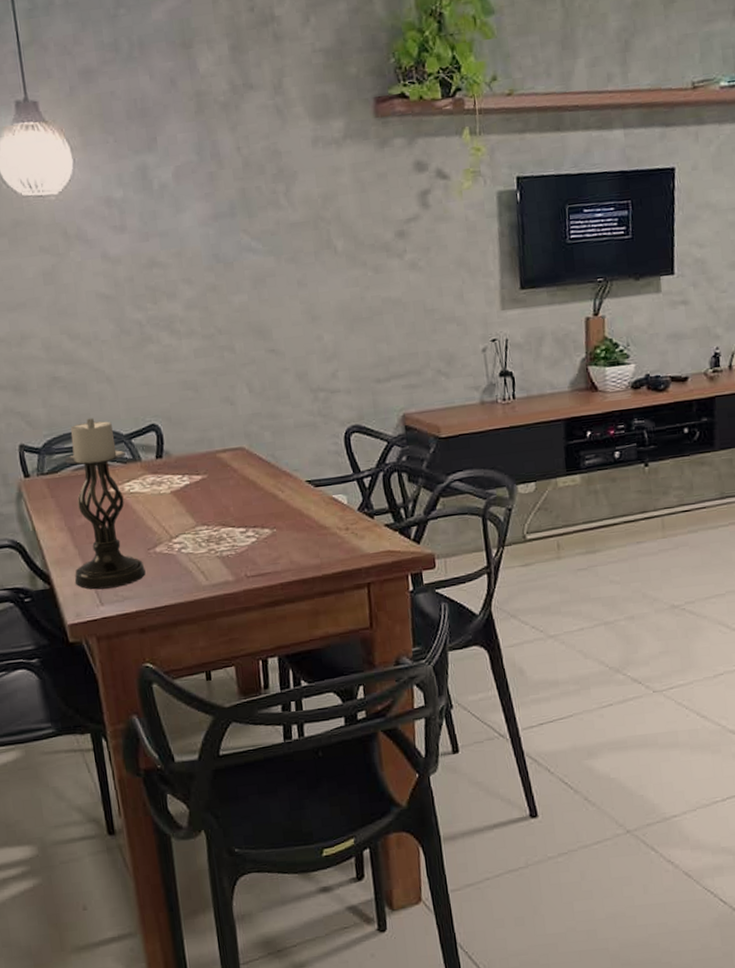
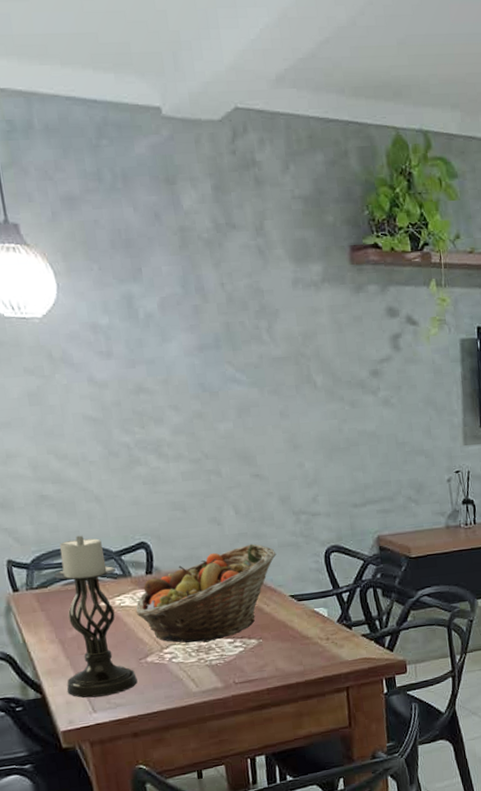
fruit basket: none [145,424,293,532] -> present [135,544,277,643]

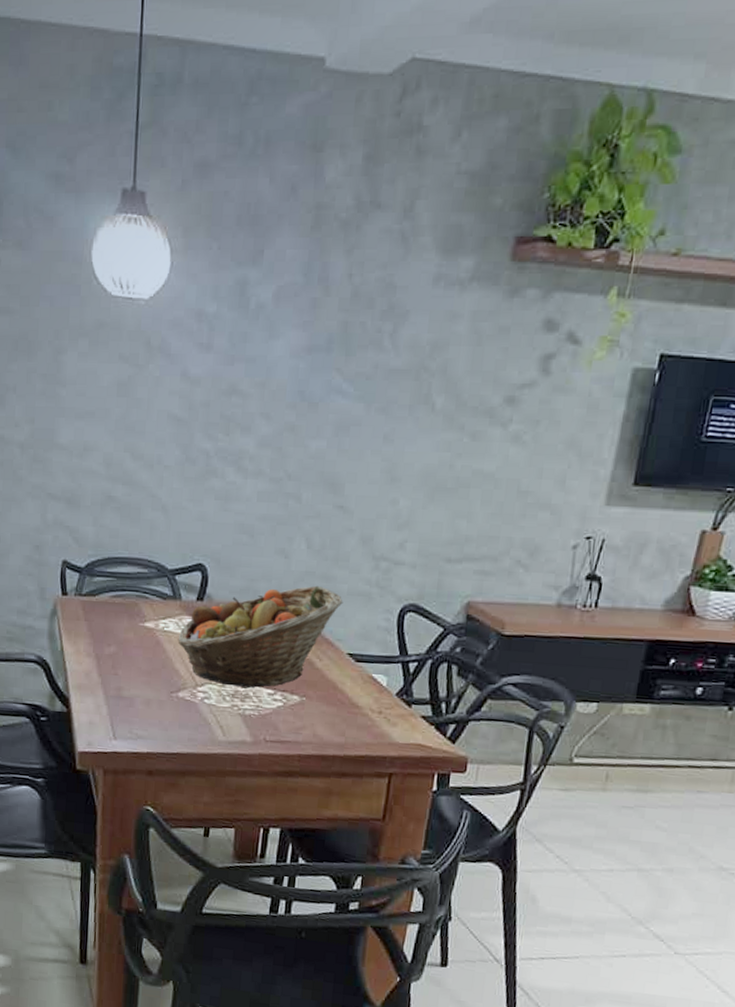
candle holder: present [53,535,138,698] -> none [92,545,167,725]

